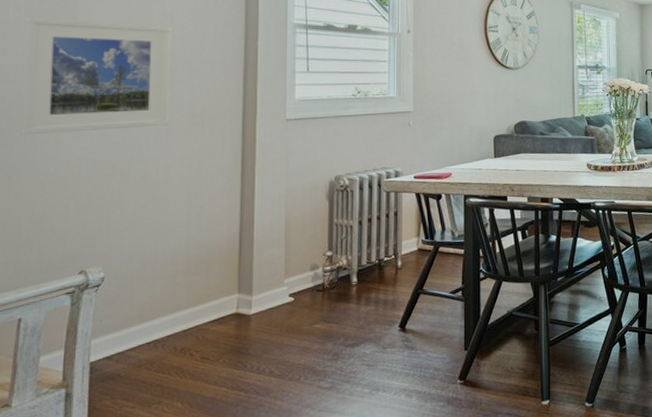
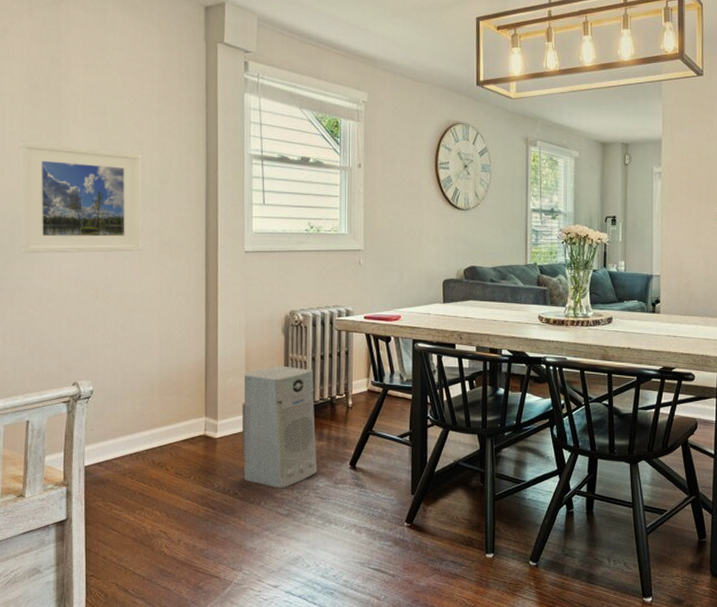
air purifier: none [280,232,364,361] -> present [242,365,318,489]

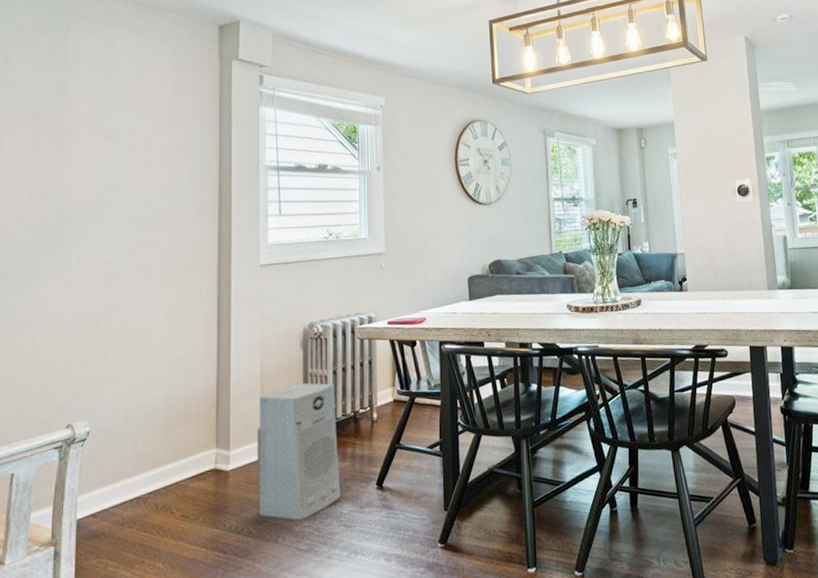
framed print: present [19,141,141,254] -> none [13,170,150,288]

